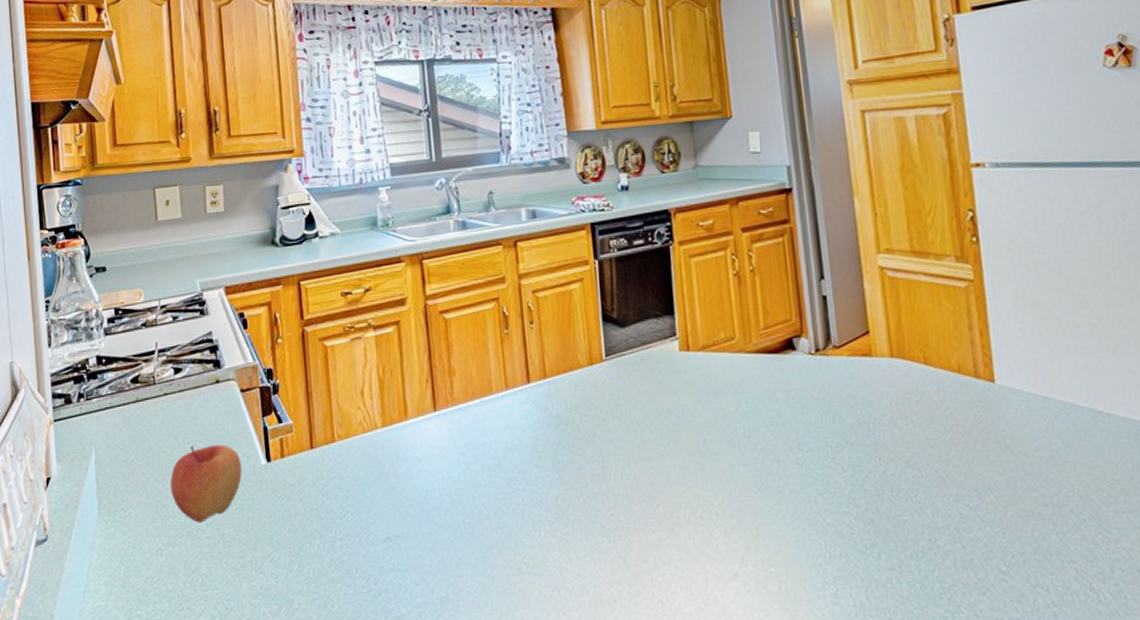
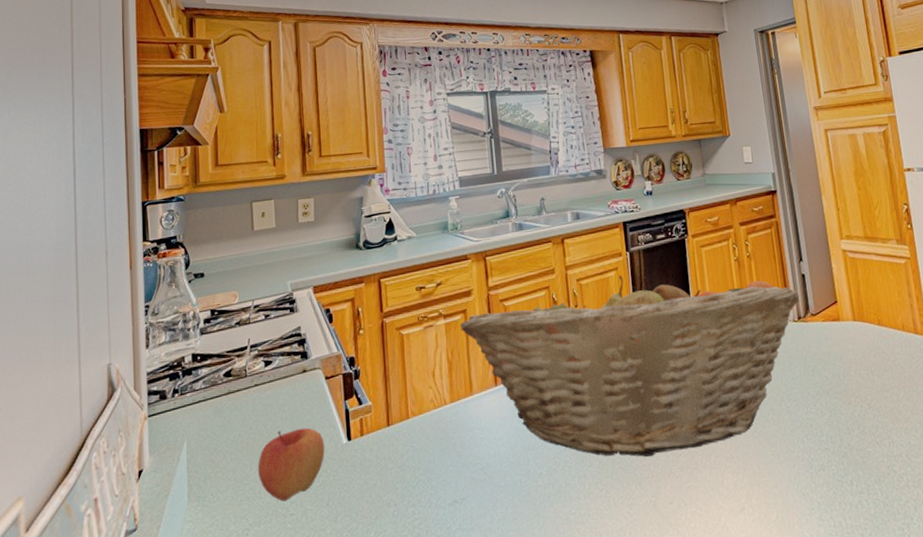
fruit basket: none [393,287,819,505] -> present [460,275,800,457]

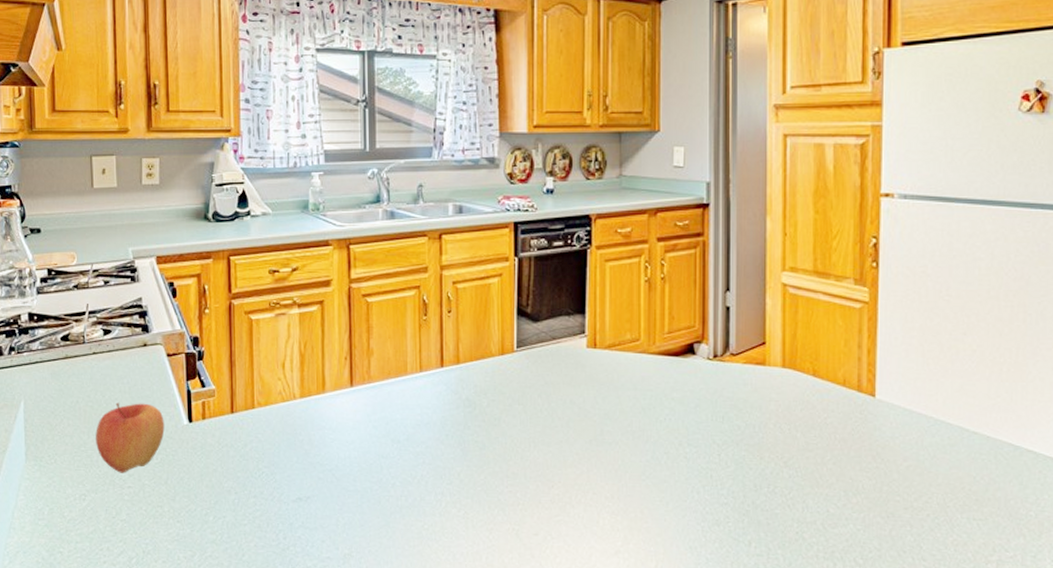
fruit basket: present [460,275,800,457] -> none [316,282,720,483]

